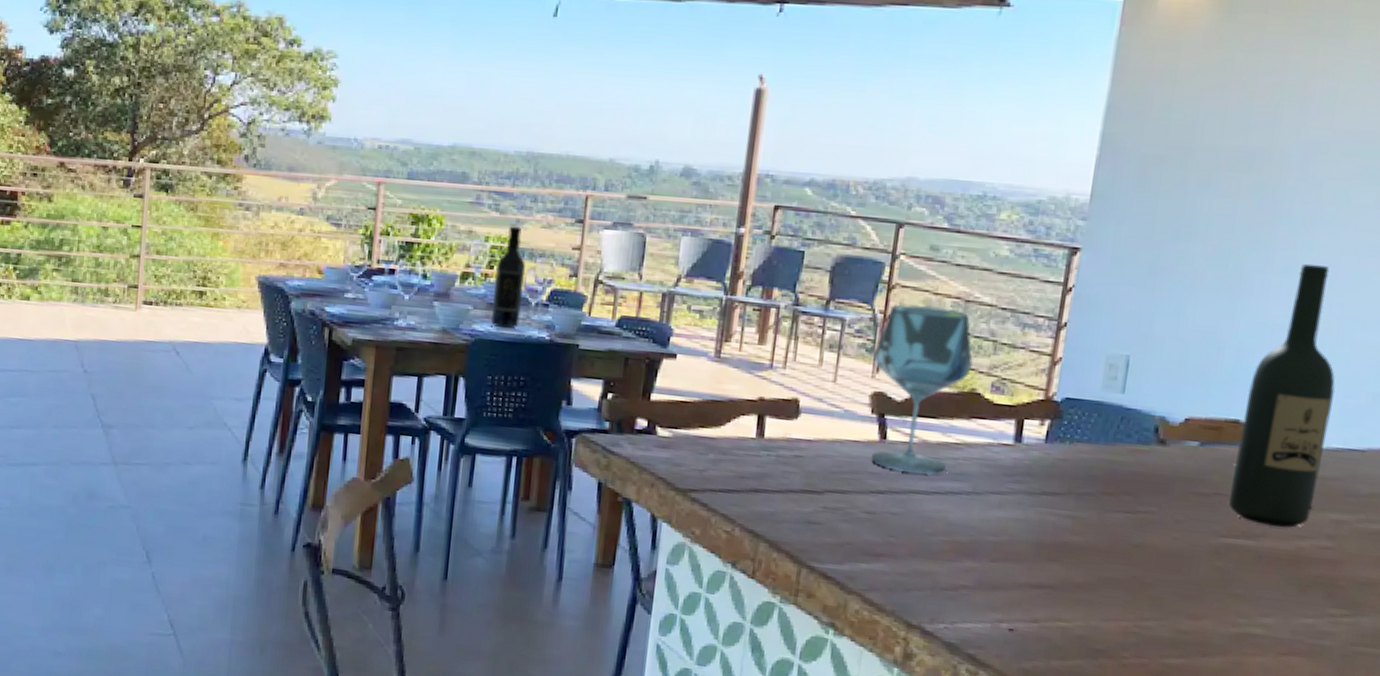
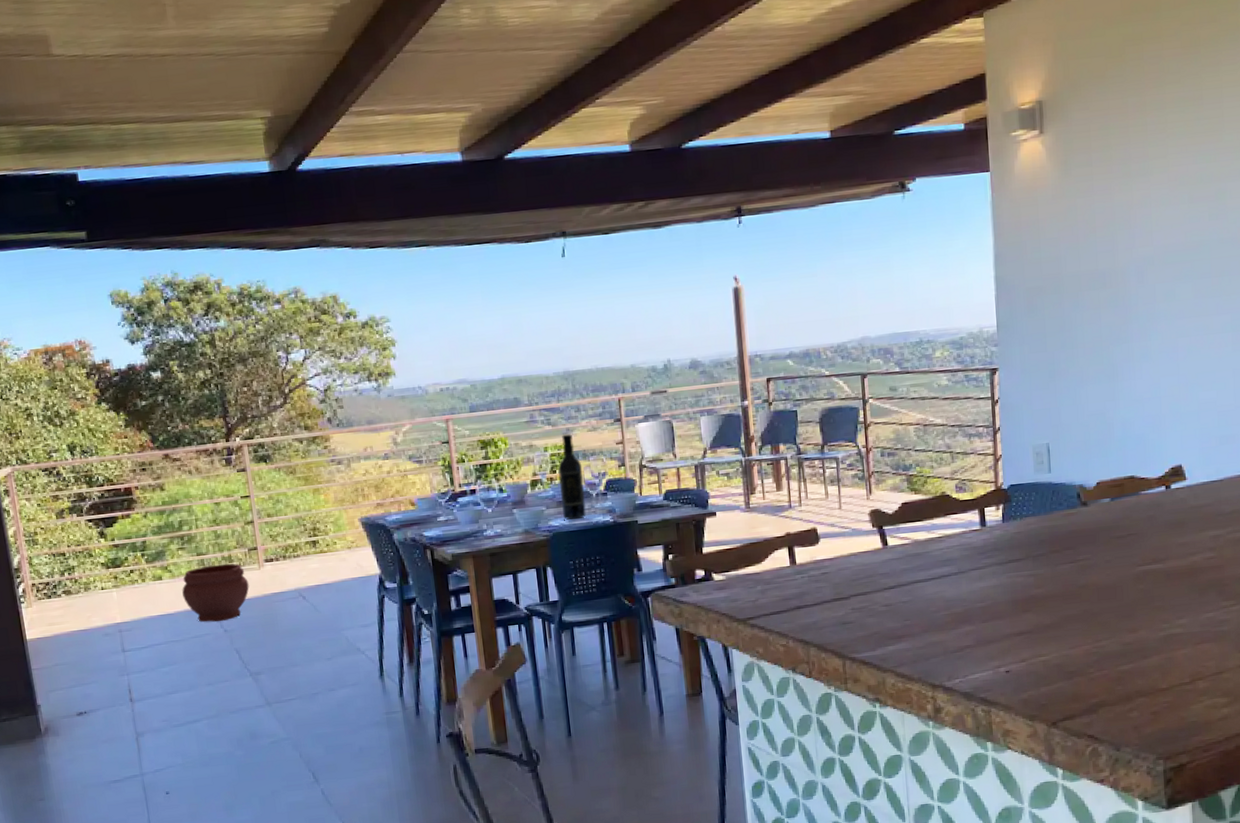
planter pot: none [48,294,121,360] -> present [182,563,249,622]
wine glass: present [871,304,973,475] -> none [865,434,939,568]
wine bottle: present [1228,263,1335,528] -> none [1135,348,1196,550]

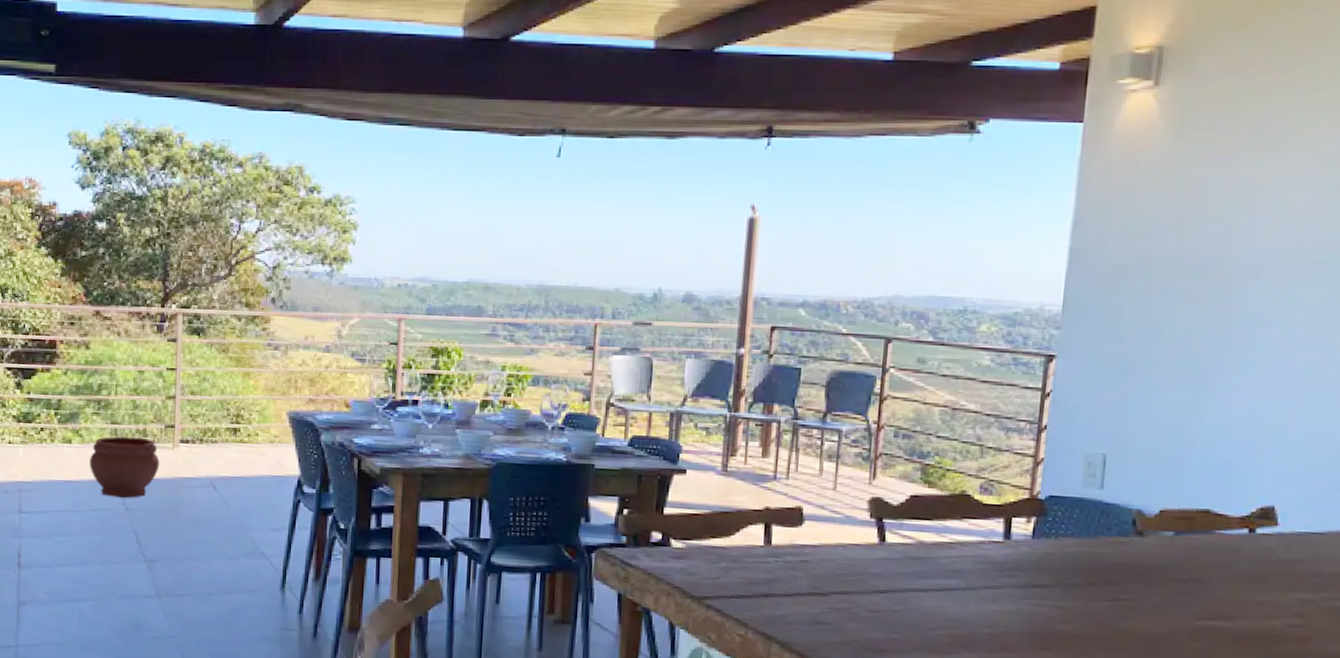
wine bottle: present [558,434,587,520] -> none [511,355,542,452]

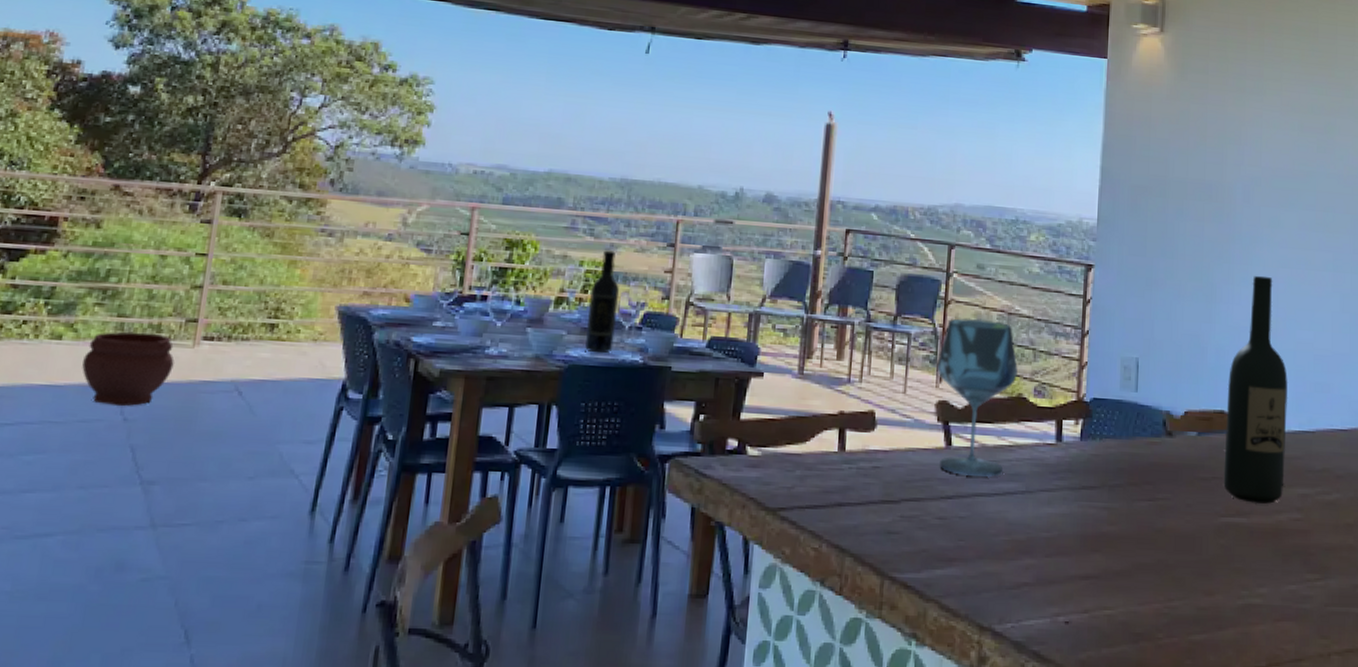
wine bottle: none [511,355,542,452] -> present [585,250,620,353]
wine glass: none [870,414,962,573] -> present [937,318,1018,477]
wine bottle: none [1203,361,1295,608] -> present [1223,275,1288,504]

